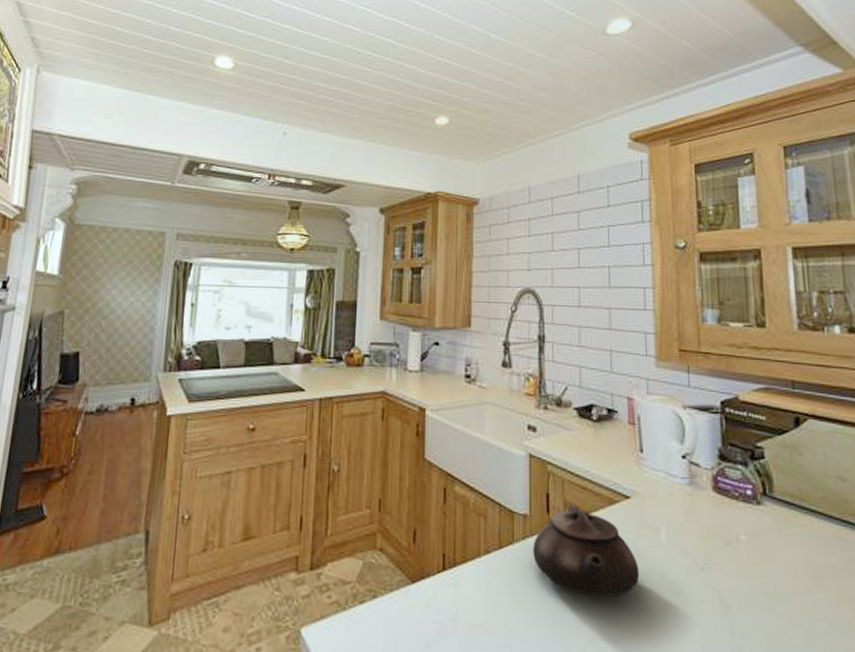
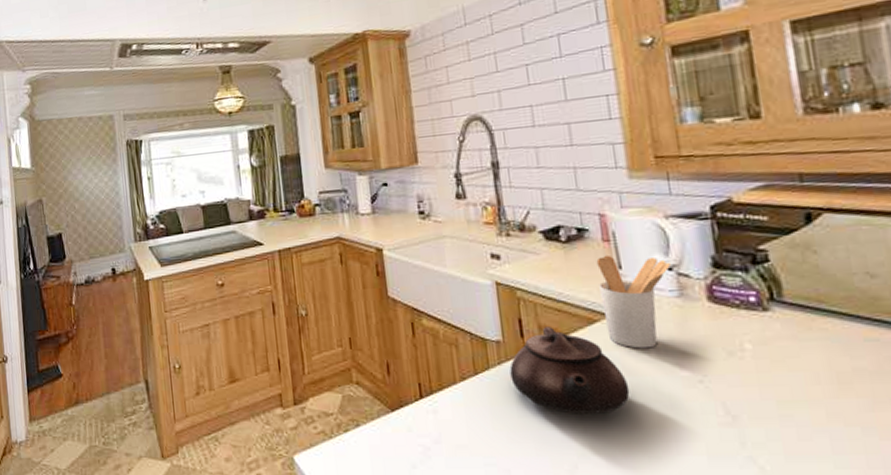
utensil holder: none [621,437,684,533] -> present [596,255,671,349]

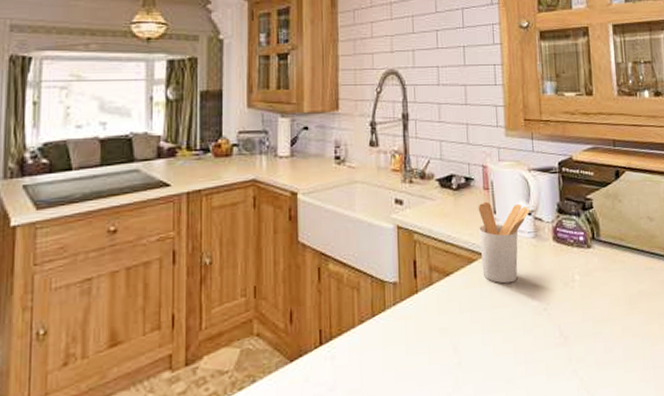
teapot: present [509,327,630,414] -> none [403,267,495,348]

